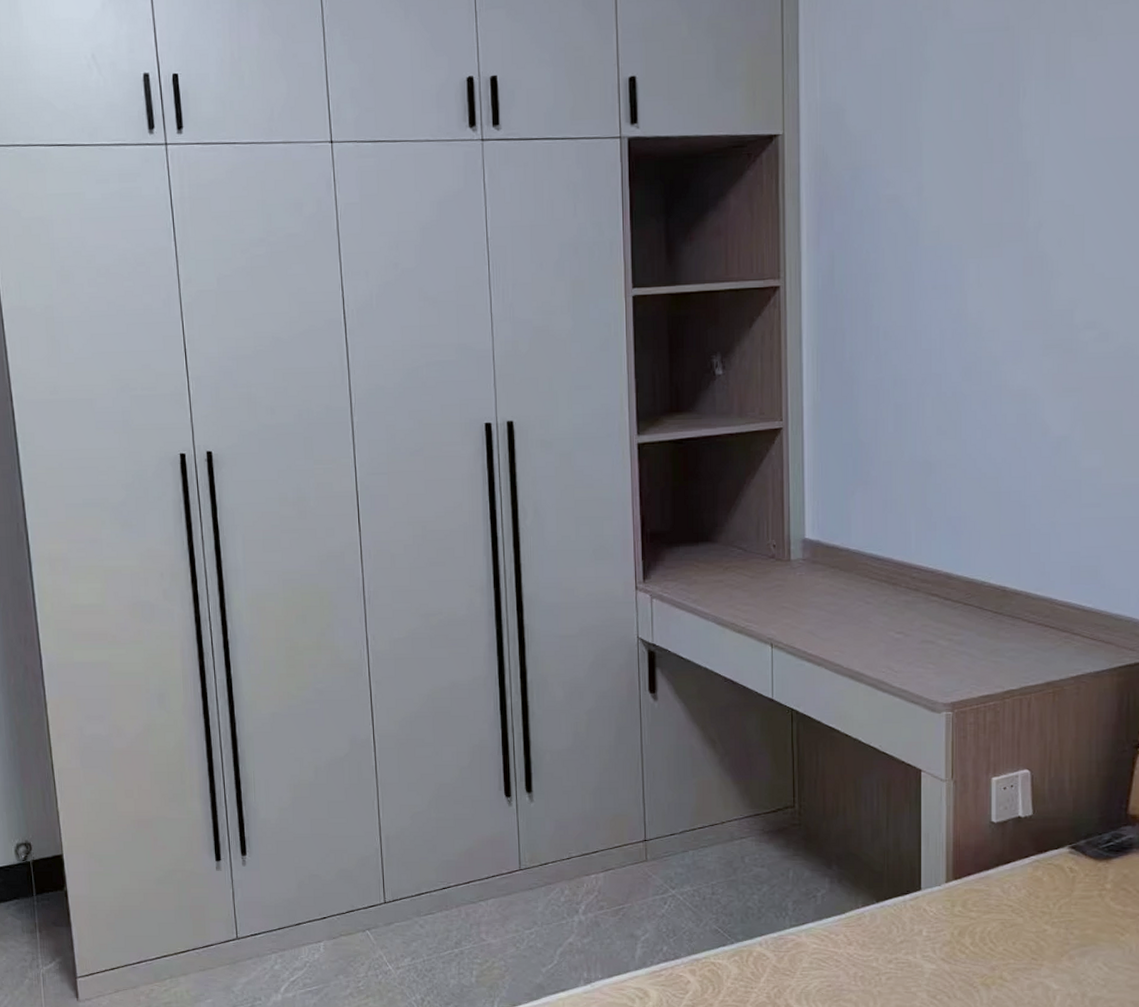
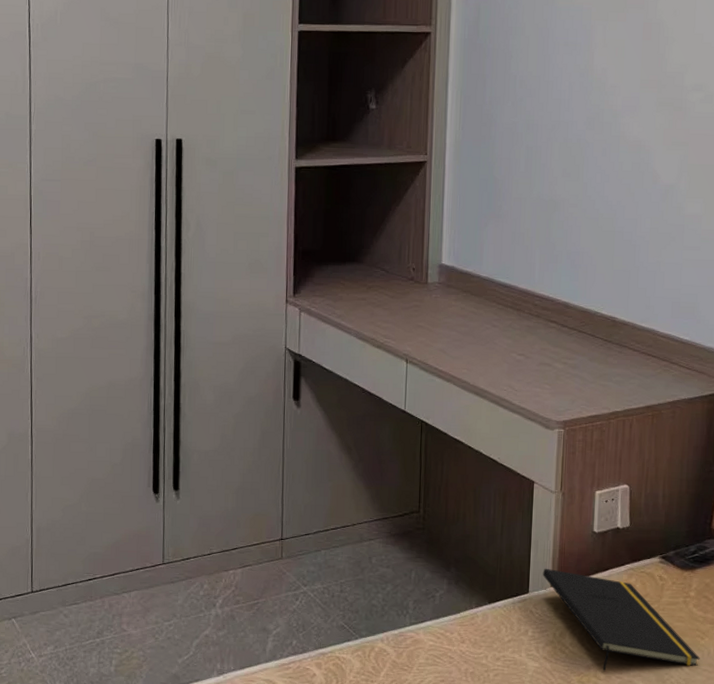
notepad: none [936,862,1121,973] -> present [542,568,700,672]

